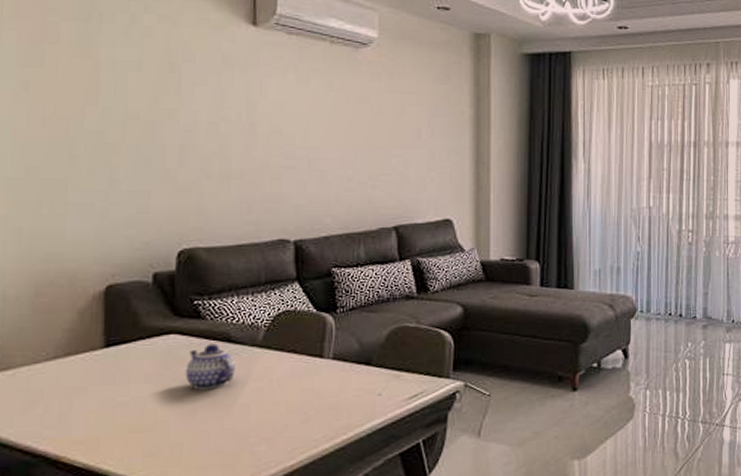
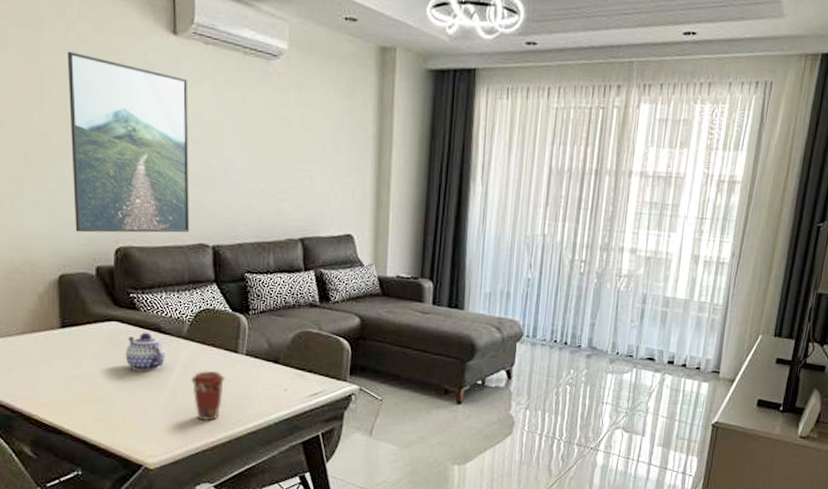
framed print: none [129,44,269,236] -> present [67,51,190,233]
coffee cup: none [267,381,308,441] -> present [191,371,225,421]

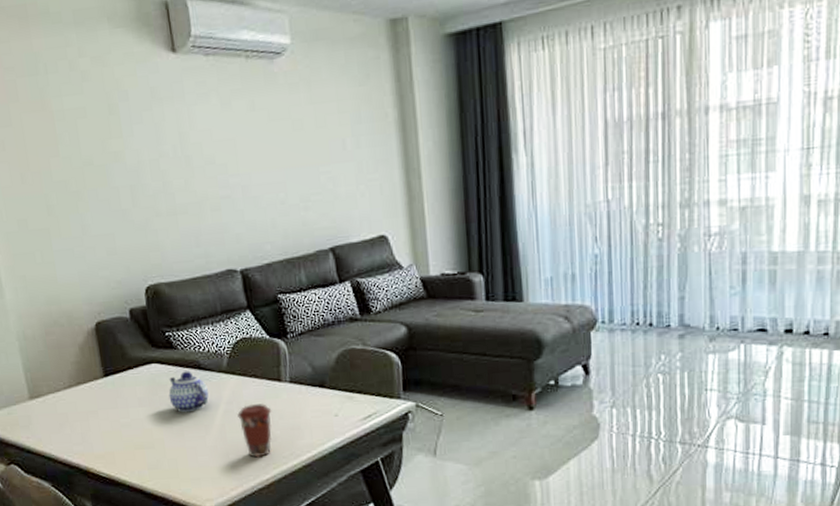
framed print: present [67,51,190,233] -> none [73,90,216,276]

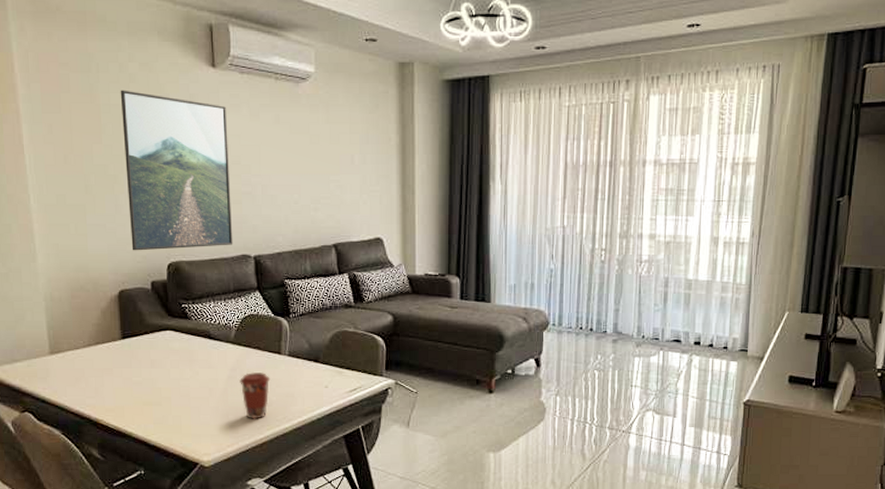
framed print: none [73,90,216,276] -> present [120,90,233,251]
teapot: present [168,371,209,413] -> none [179,339,215,376]

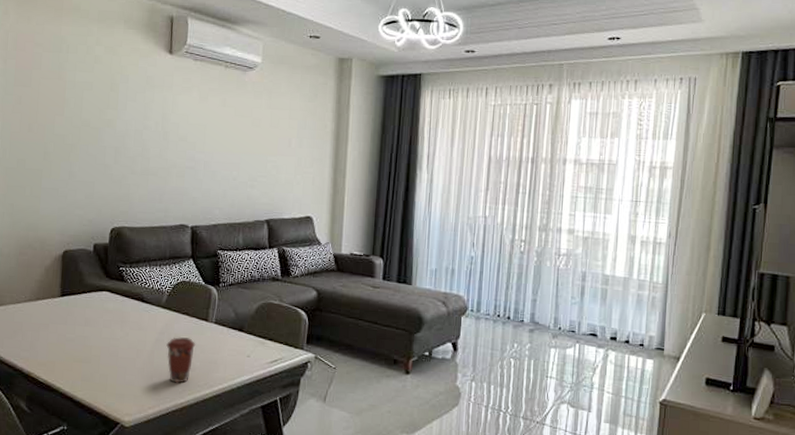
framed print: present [120,90,233,251] -> none [79,69,178,215]

